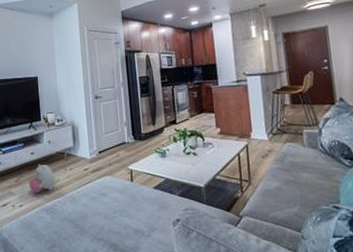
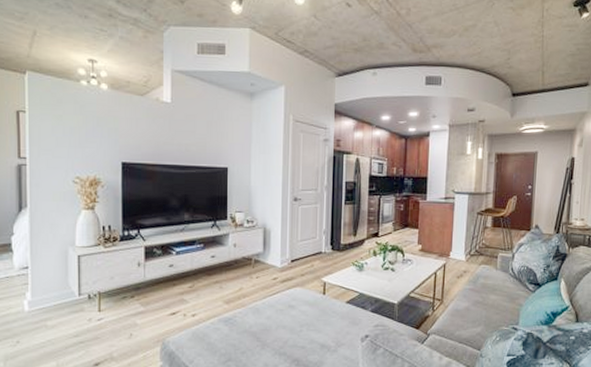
plush toy: present [28,164,57,194] -> none [205,269,239,302]

